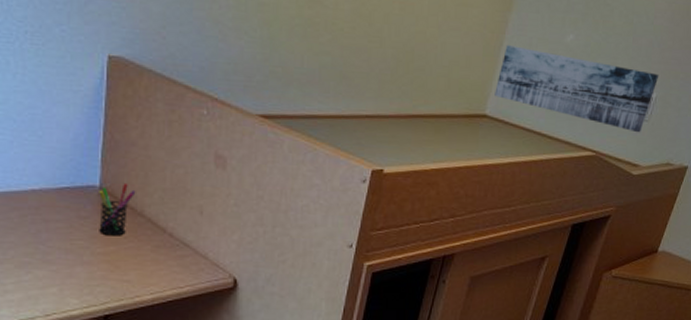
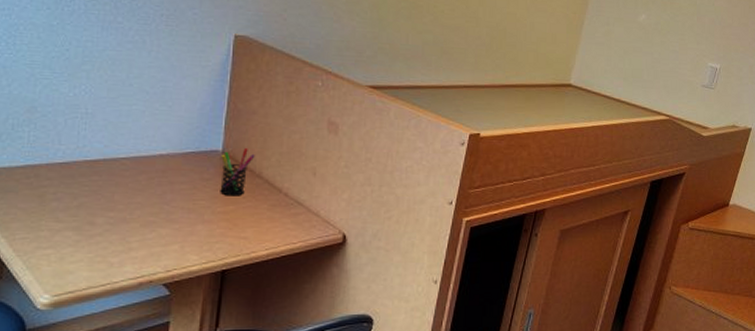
wall art: present [494,45,659,133] -> none [578,24,722,99]

